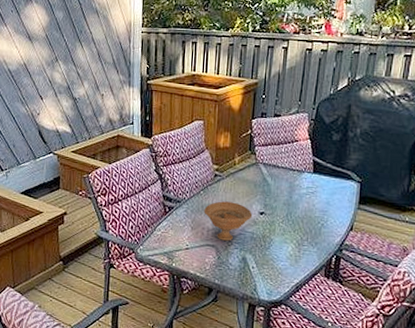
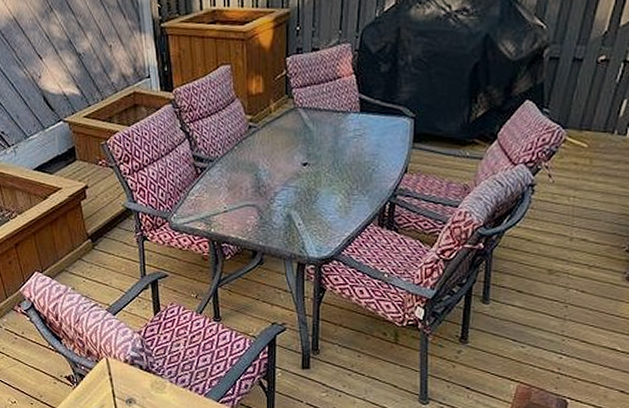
bowl: present [204,201,253,241] -> none [240,155,295,199]

